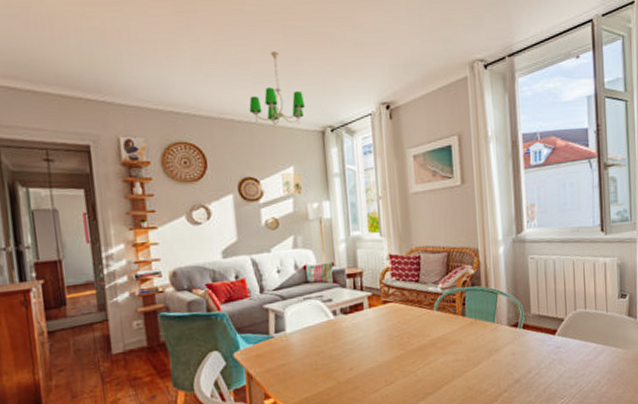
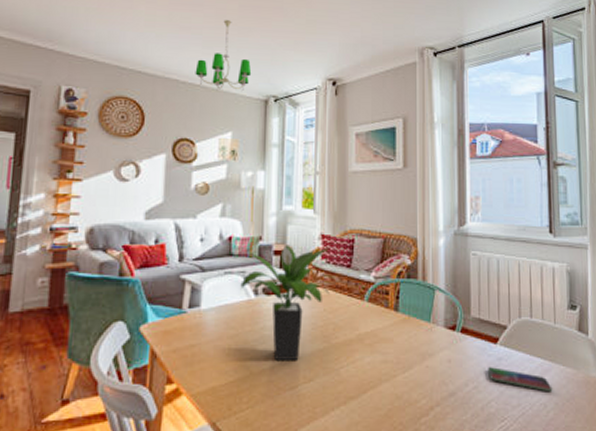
potted plant: none [319,267,402,371] -> present [240,245,330,362]
smartphone: none [548,354,605,371] -> present [488,367,553,392]

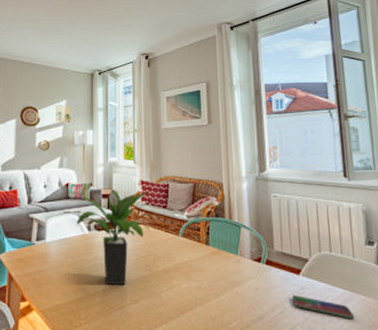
chandelier: present [195,20,252,92] -> none [36,13,80,68]

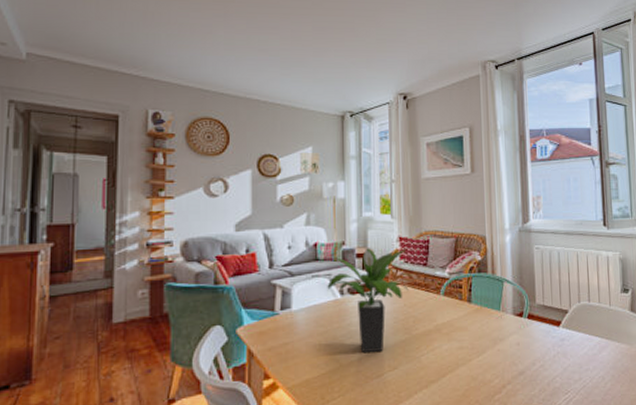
smartphone: present [292,295,355,319] -> none [552,347,609,366]

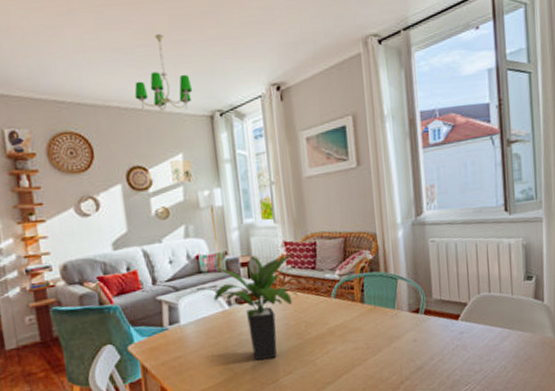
chandelier: none [275,42,328,109] -> present [134,34,193,113]

